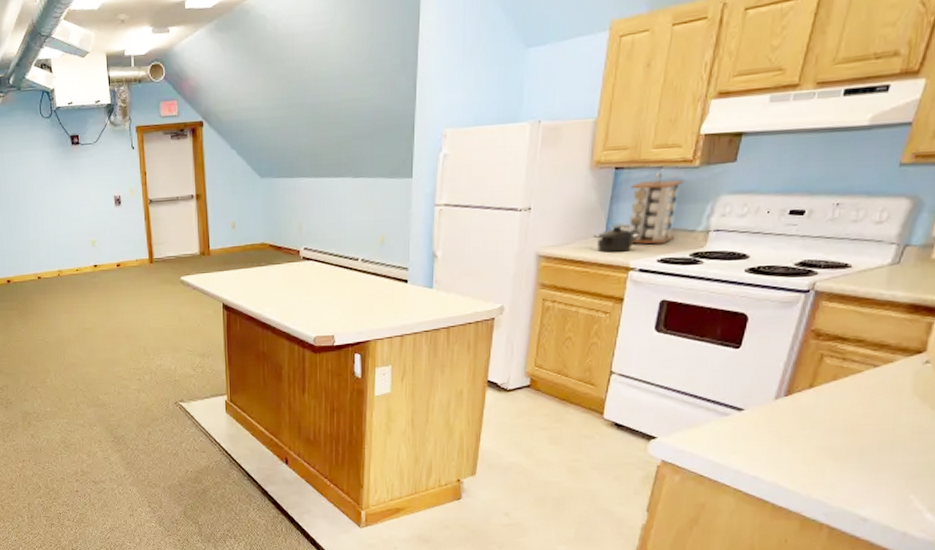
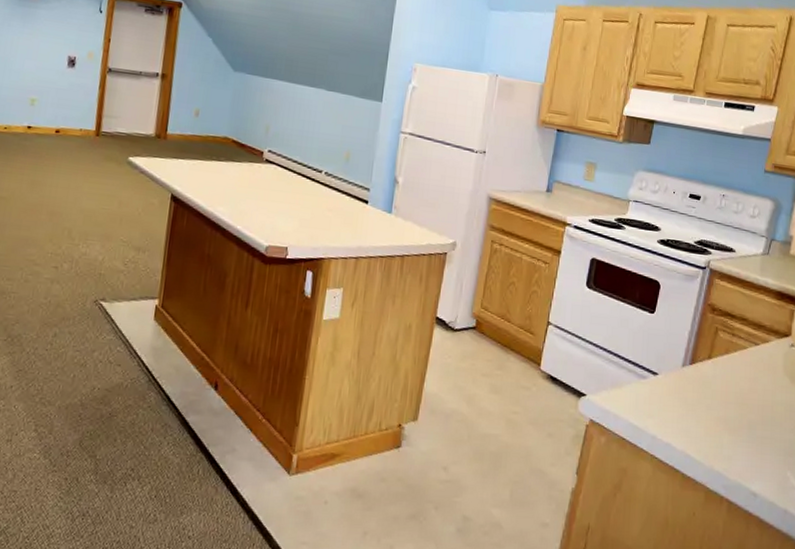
saucepan: present [592,225,640,254] -> none [536,181,575,208]
spice rack: present [628,172,685,245] -> none [566,141,611,206]

